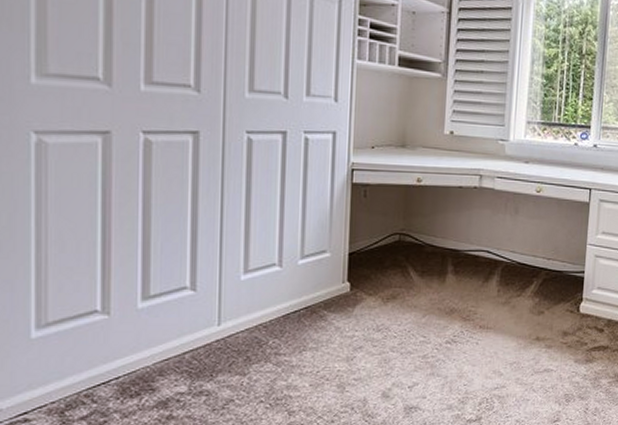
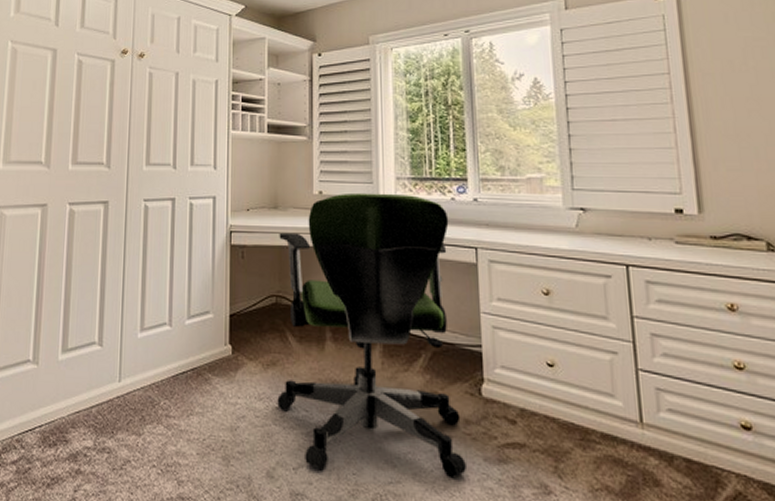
office chair: none [396,134,570,386] -> present [277,192,466,479]

